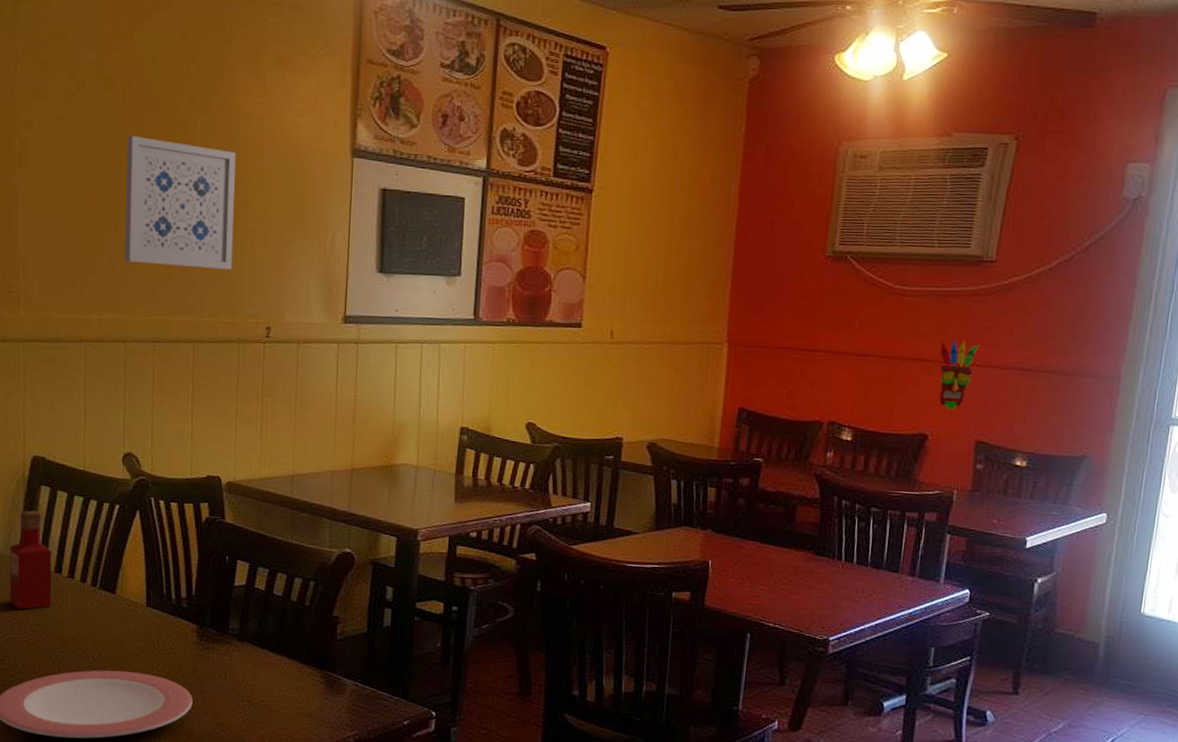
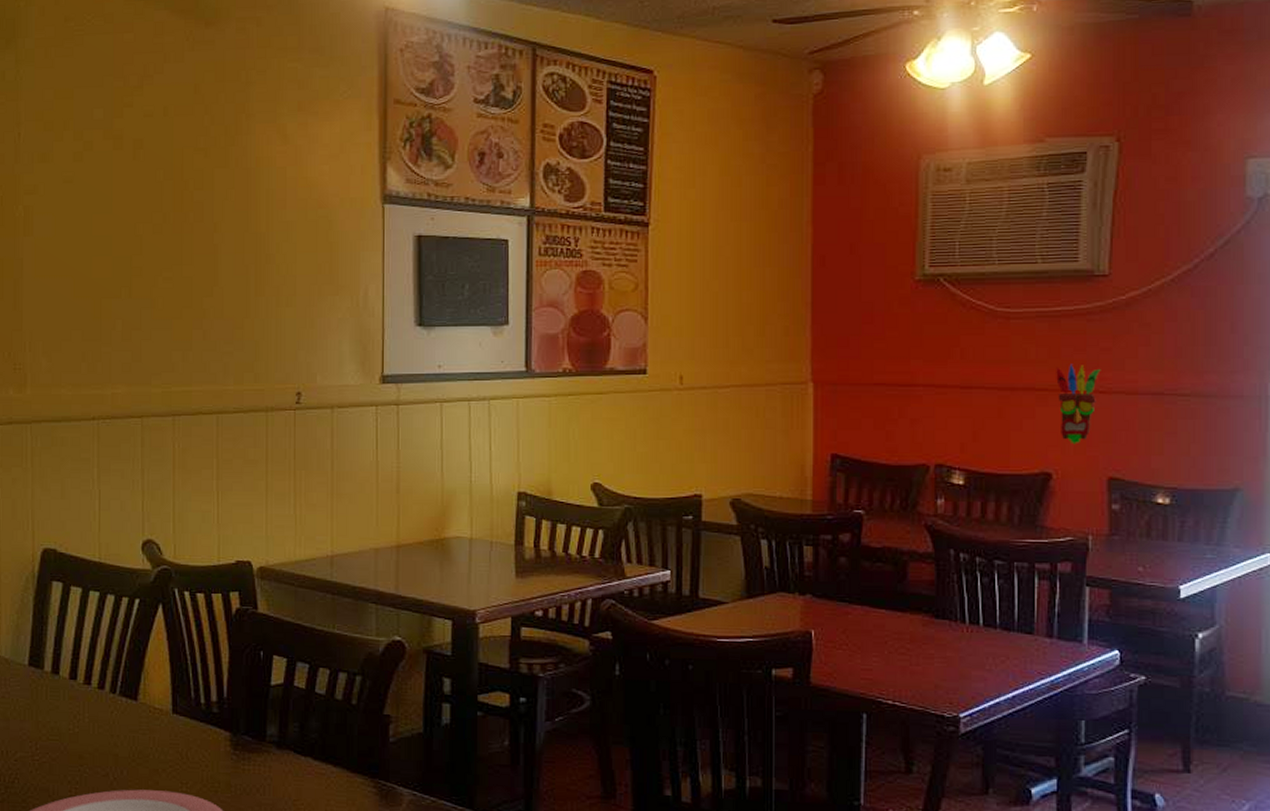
tabasco sauce: present [9,510,52,610] -> none [19,610,66,724]
wall art: present [125,135,236,270] -> none [138,194,257,332]

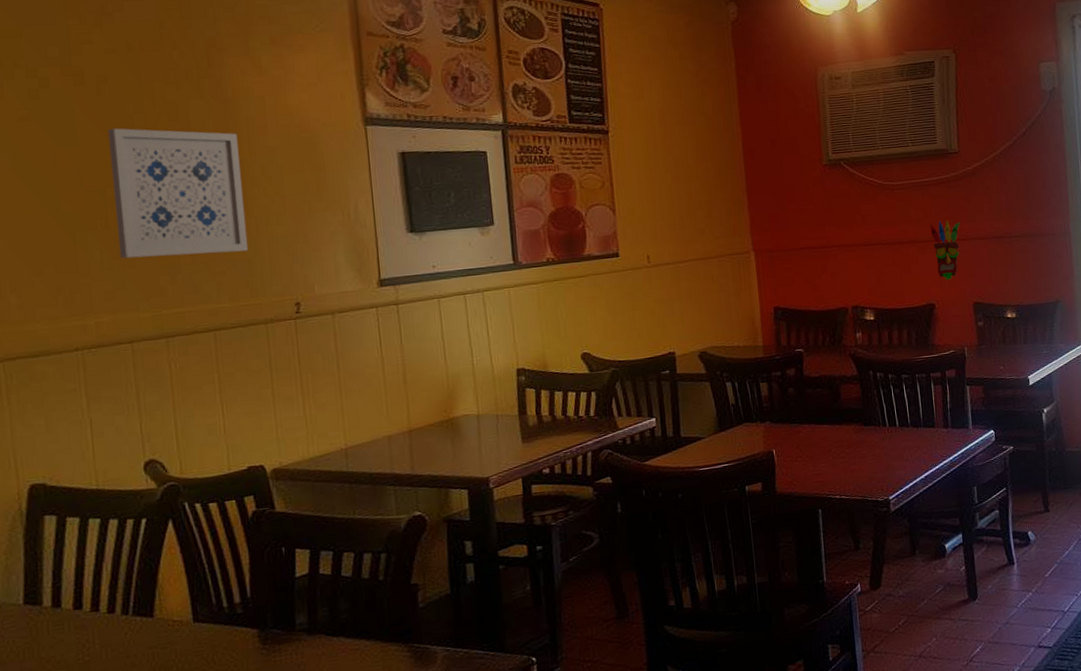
wall art: none [138,194,257,332] -> present [107,128,249,259]

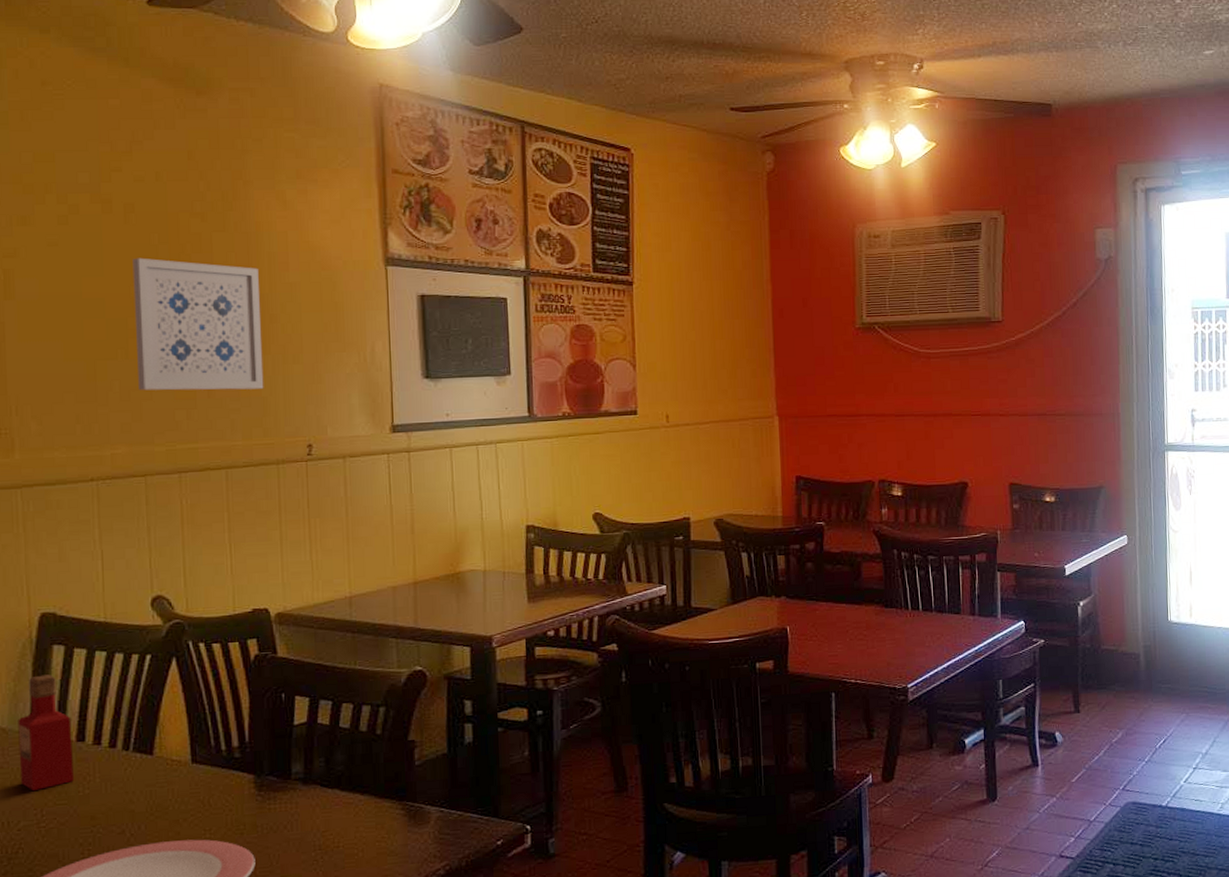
tabasco sauce: none [11,545,73,663] -> present [18,674,74,792]
decorative mask: present [930,220,960,281] -> none [967,393,1000,458]

